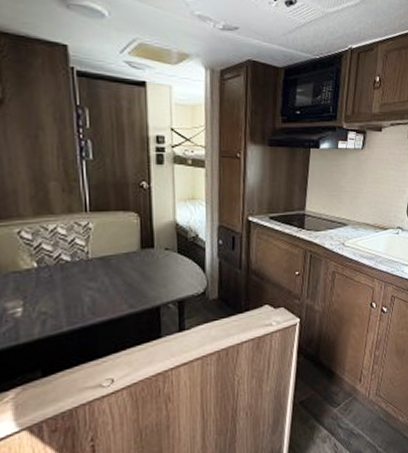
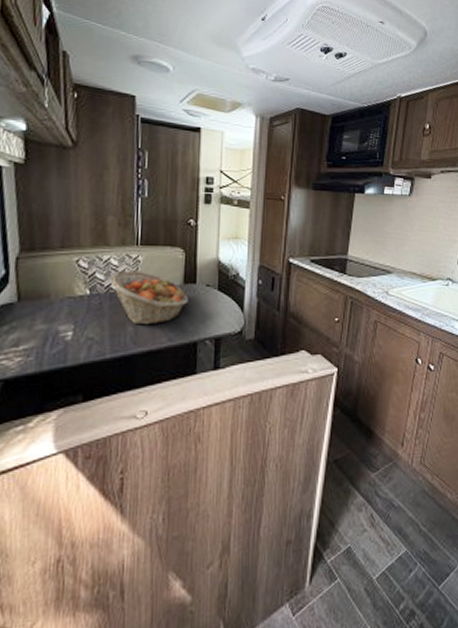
fruit basket: none [59,238,147,295] -> present [110,270,188,325]

